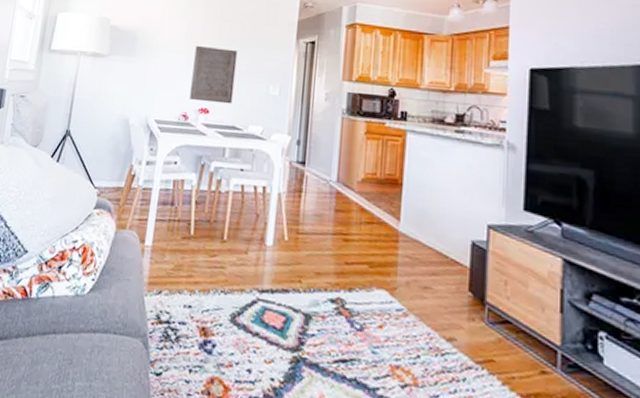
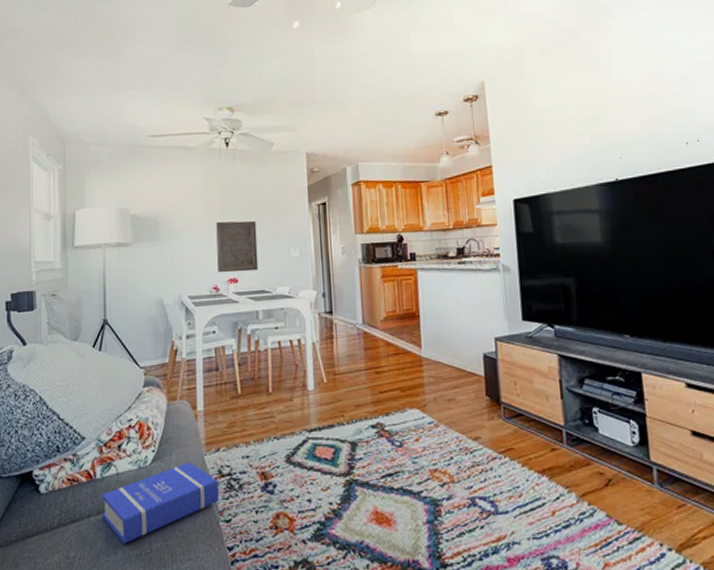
book: none [30,299,155,376] -> present [102,462,219,544]

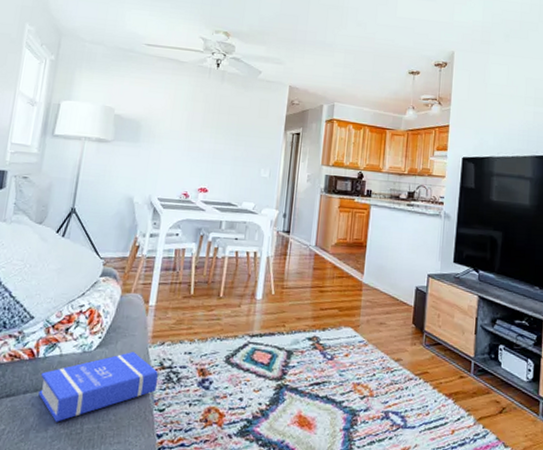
stone plaque: present [216,220,259,273] -> none [190,134,234,185]

